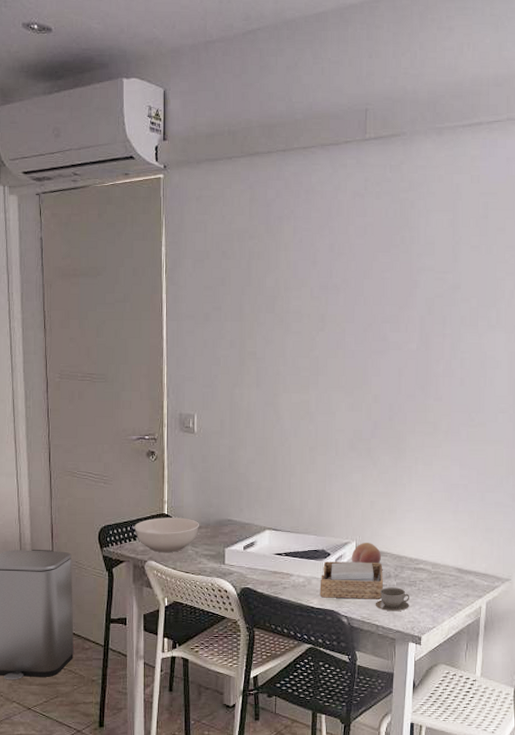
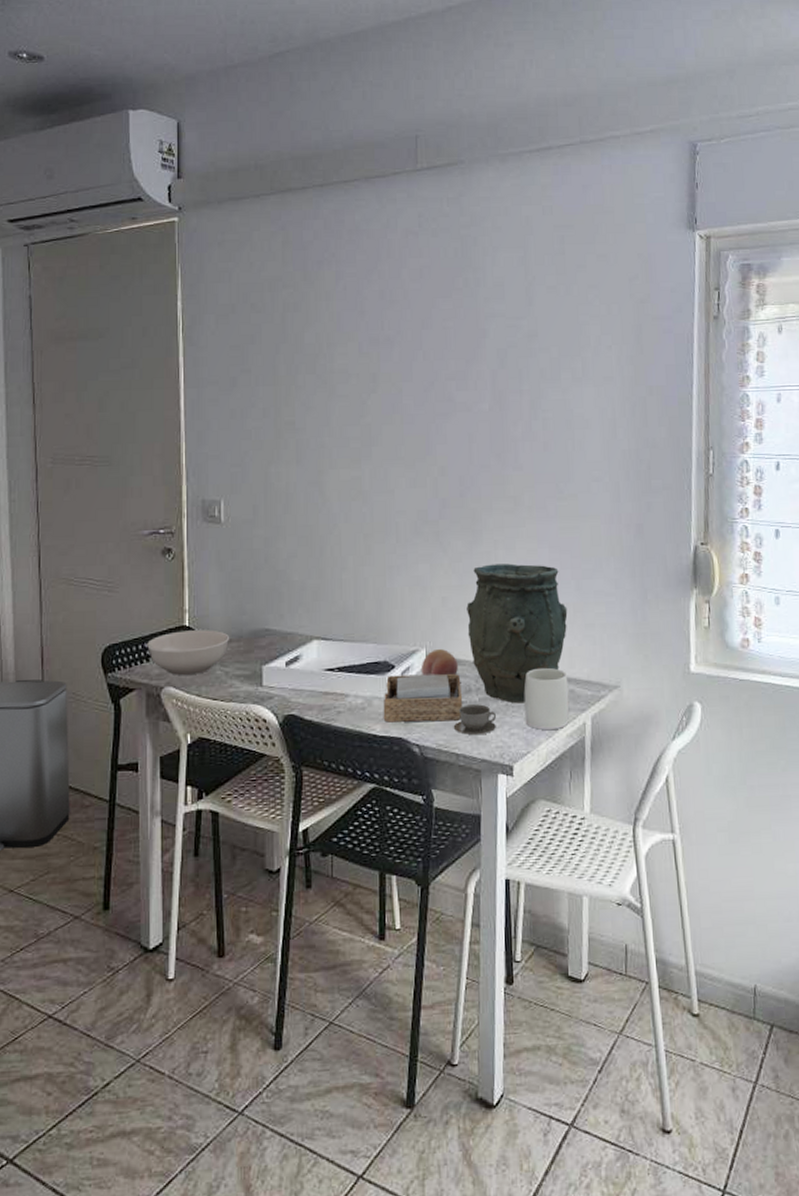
vase: none [390,477,472,588] -> present [466,563,568,703]
mug: none [433,561,469,611] -> present [523,667,570,731]

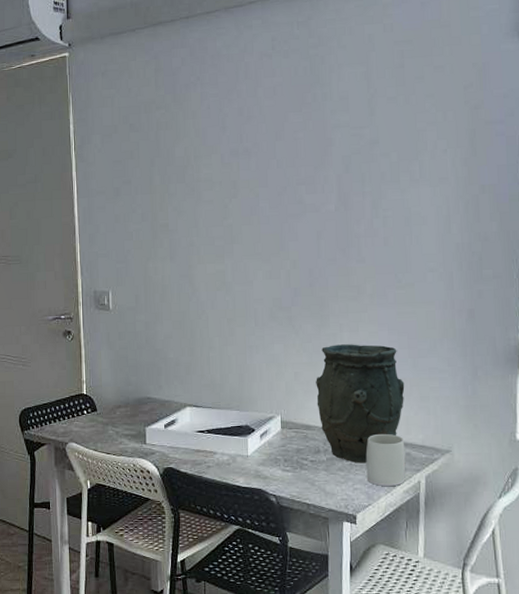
bowl: present [147,630,230,676] -> none [54,397,119,434]
napkin holder: present [383,673,462,723] -> none [245,436,312,477]
fruit: present [420,649,458,676] -> none [276,416,308,439]
teacup: present [453,704,496,736] -> none [304,463,341,489]

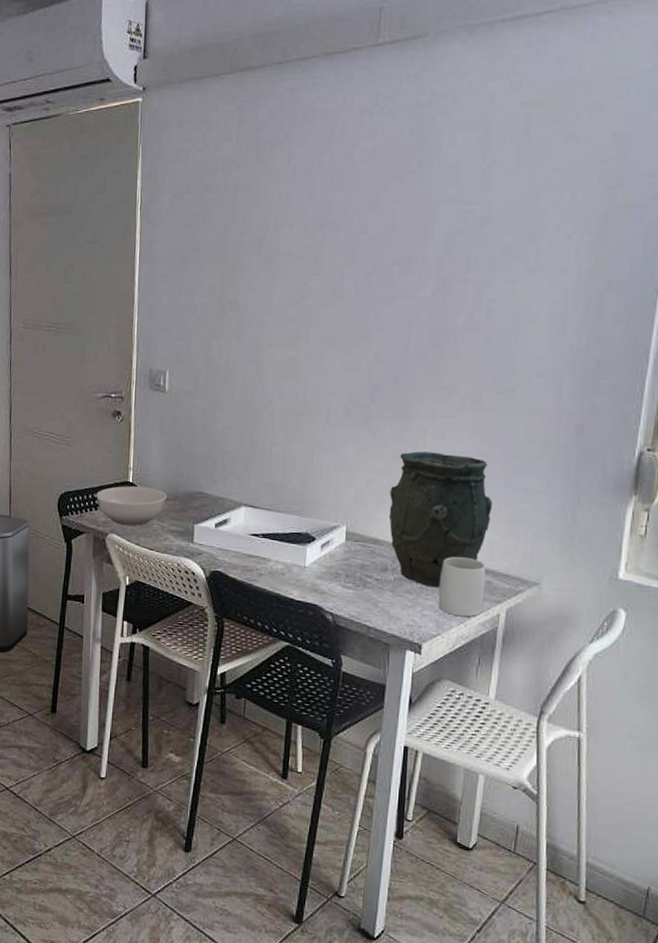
bowl: none [54,397,119,434] -> present [96,486,168,526]

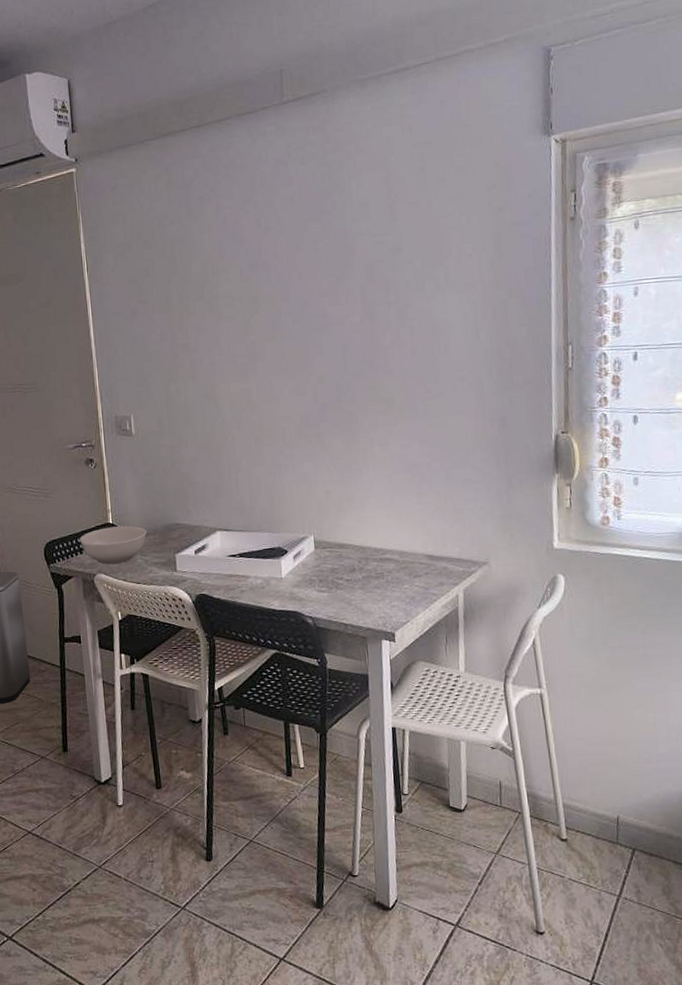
vase: present [389,451,493,587] -> none [348,458,439,580]
mug: present [438,556,486,617] -> none [401,548,443,603]

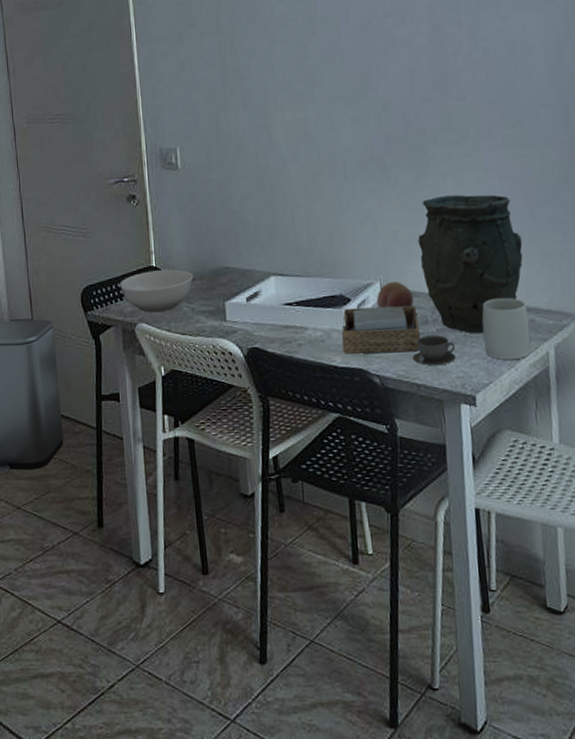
napkin holder: none [279,556,348,599] -> present [342,305,420,354]
fruit: none [310,535,343,559] -> present [376,282,414,308]
teacup: none [341,581,379,608] -> present [412,335,456,366]
vase: none [348,458,439,580] -> present [418,194,523,333]
mug: none [401,548,443,603] -> present [481,297,531,361]

